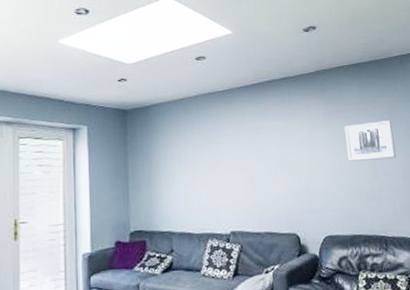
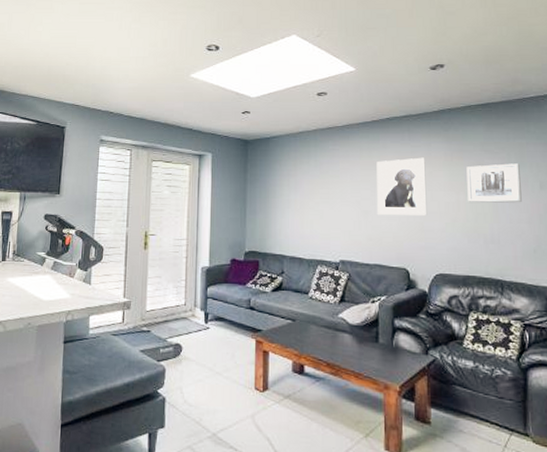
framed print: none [259,119,311,180] -> present [376,157,427,215]

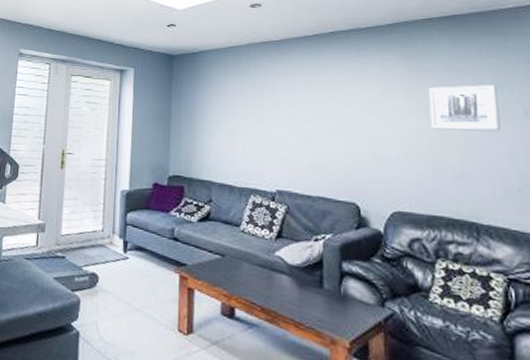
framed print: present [376,157,427,215] -> none [319,76,380,143]

